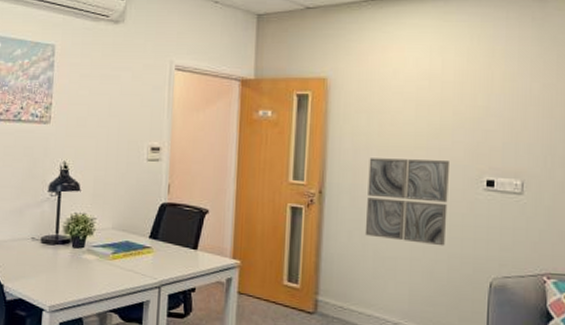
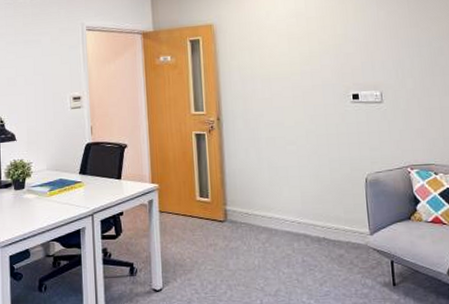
wall art: present [365,158,449,246] -> none [255,82,325,153]

